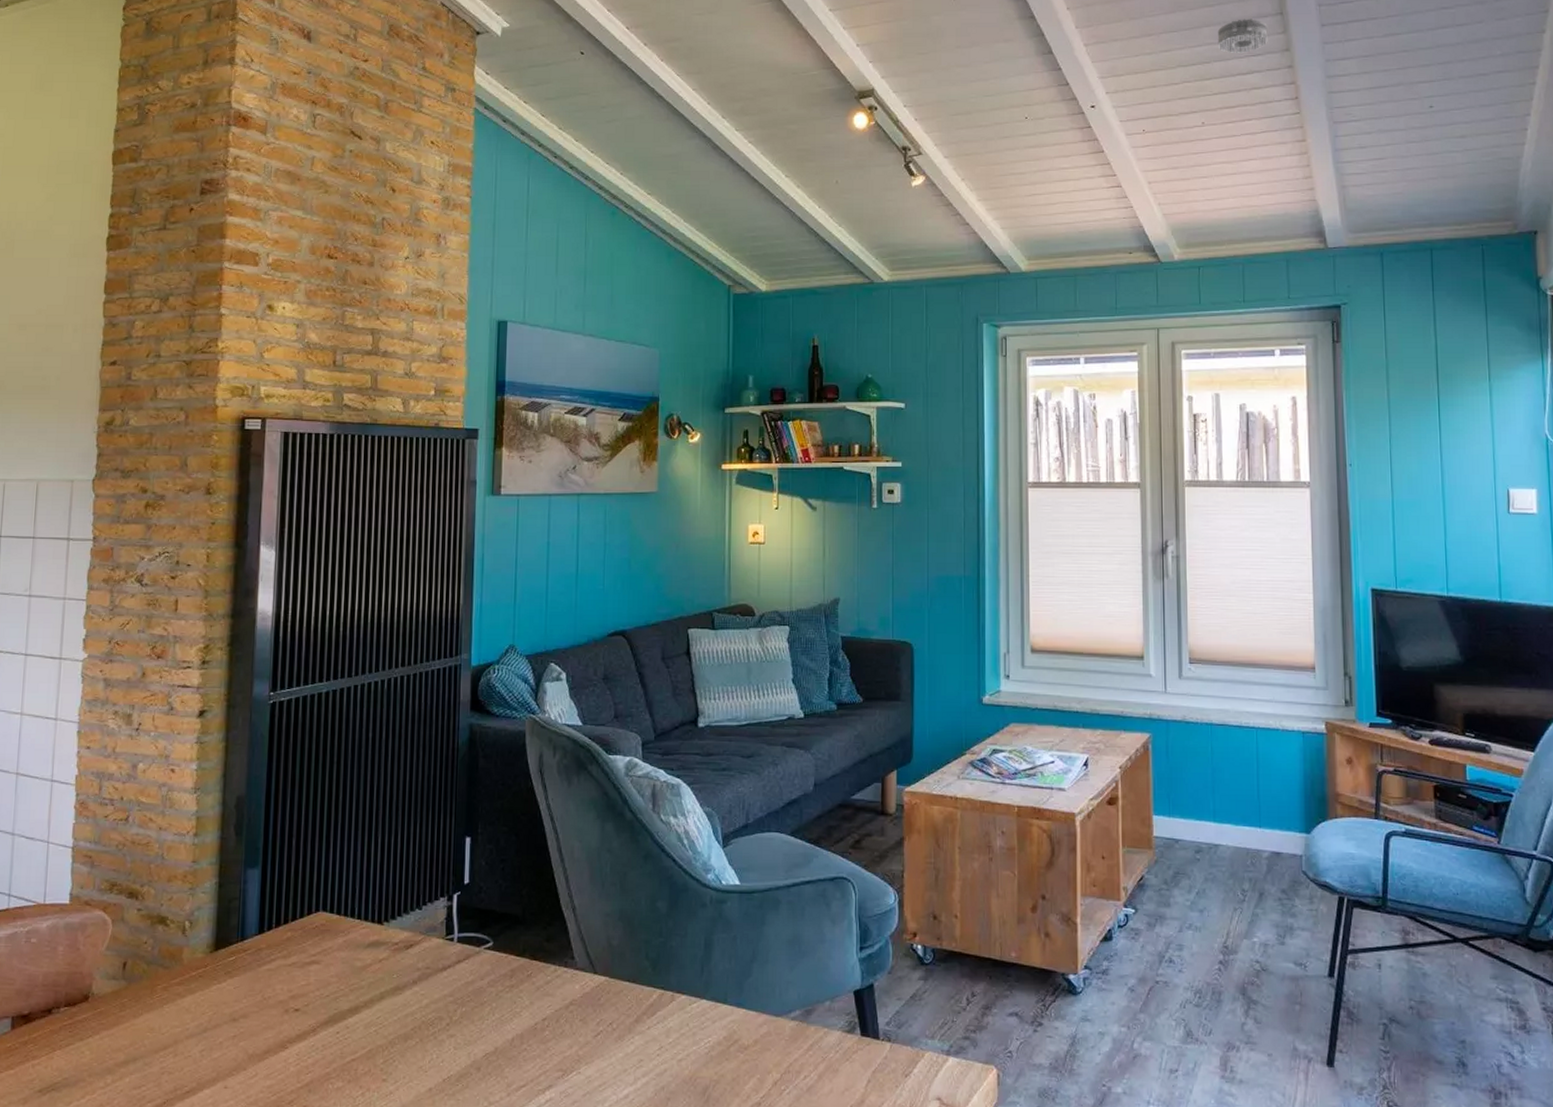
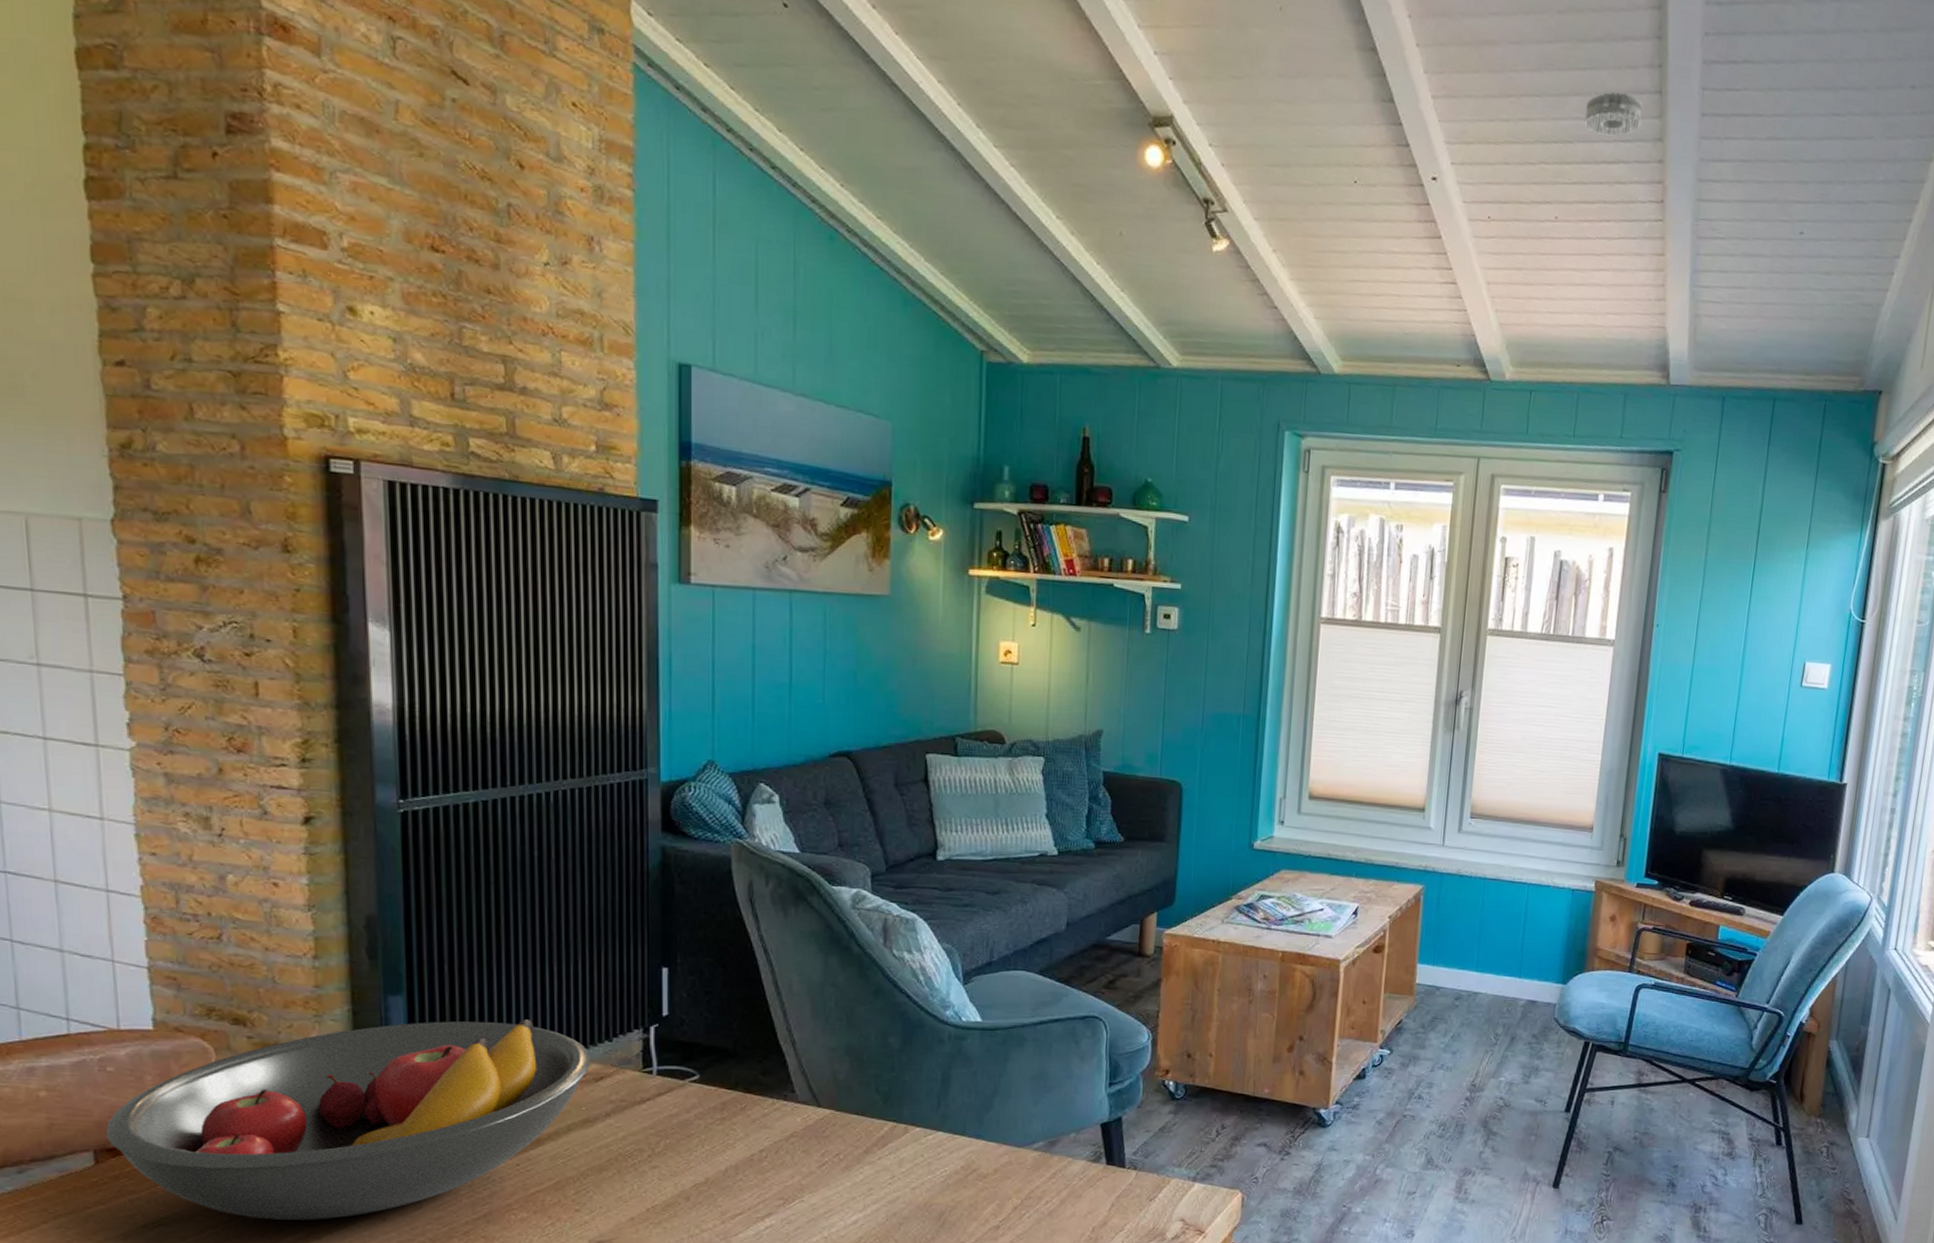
fruit bowl: none [23,889,403,1087] -> present [106,1019,591,1220]

